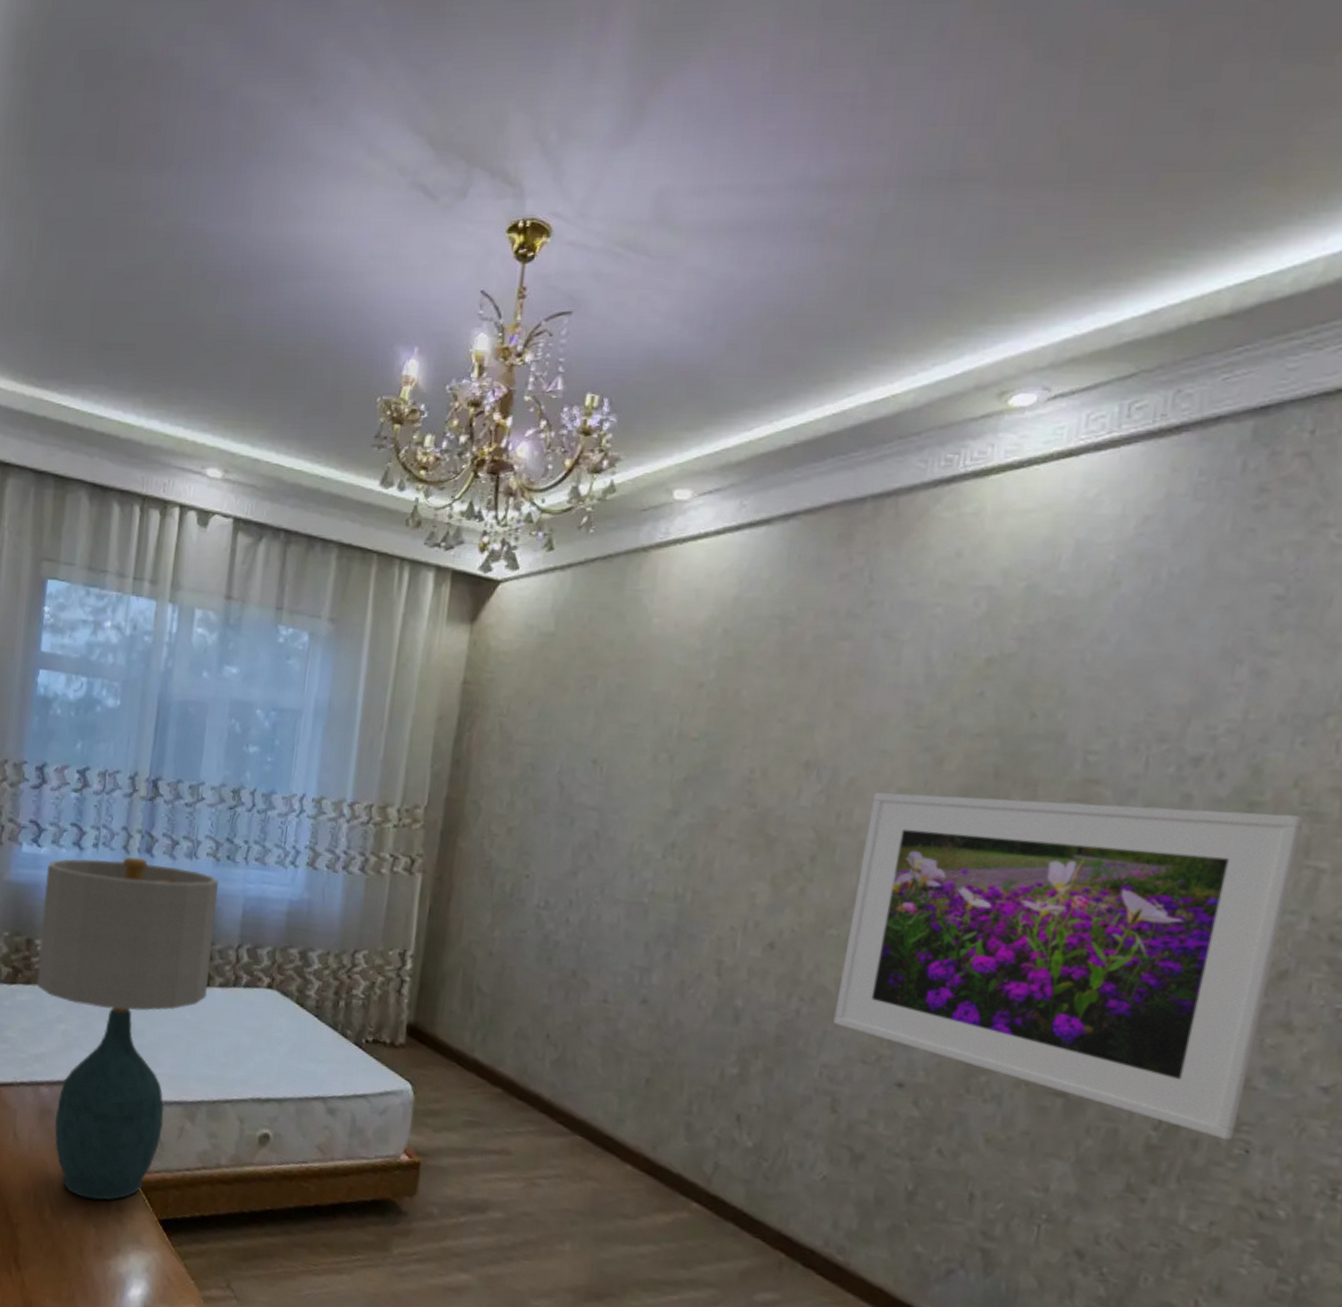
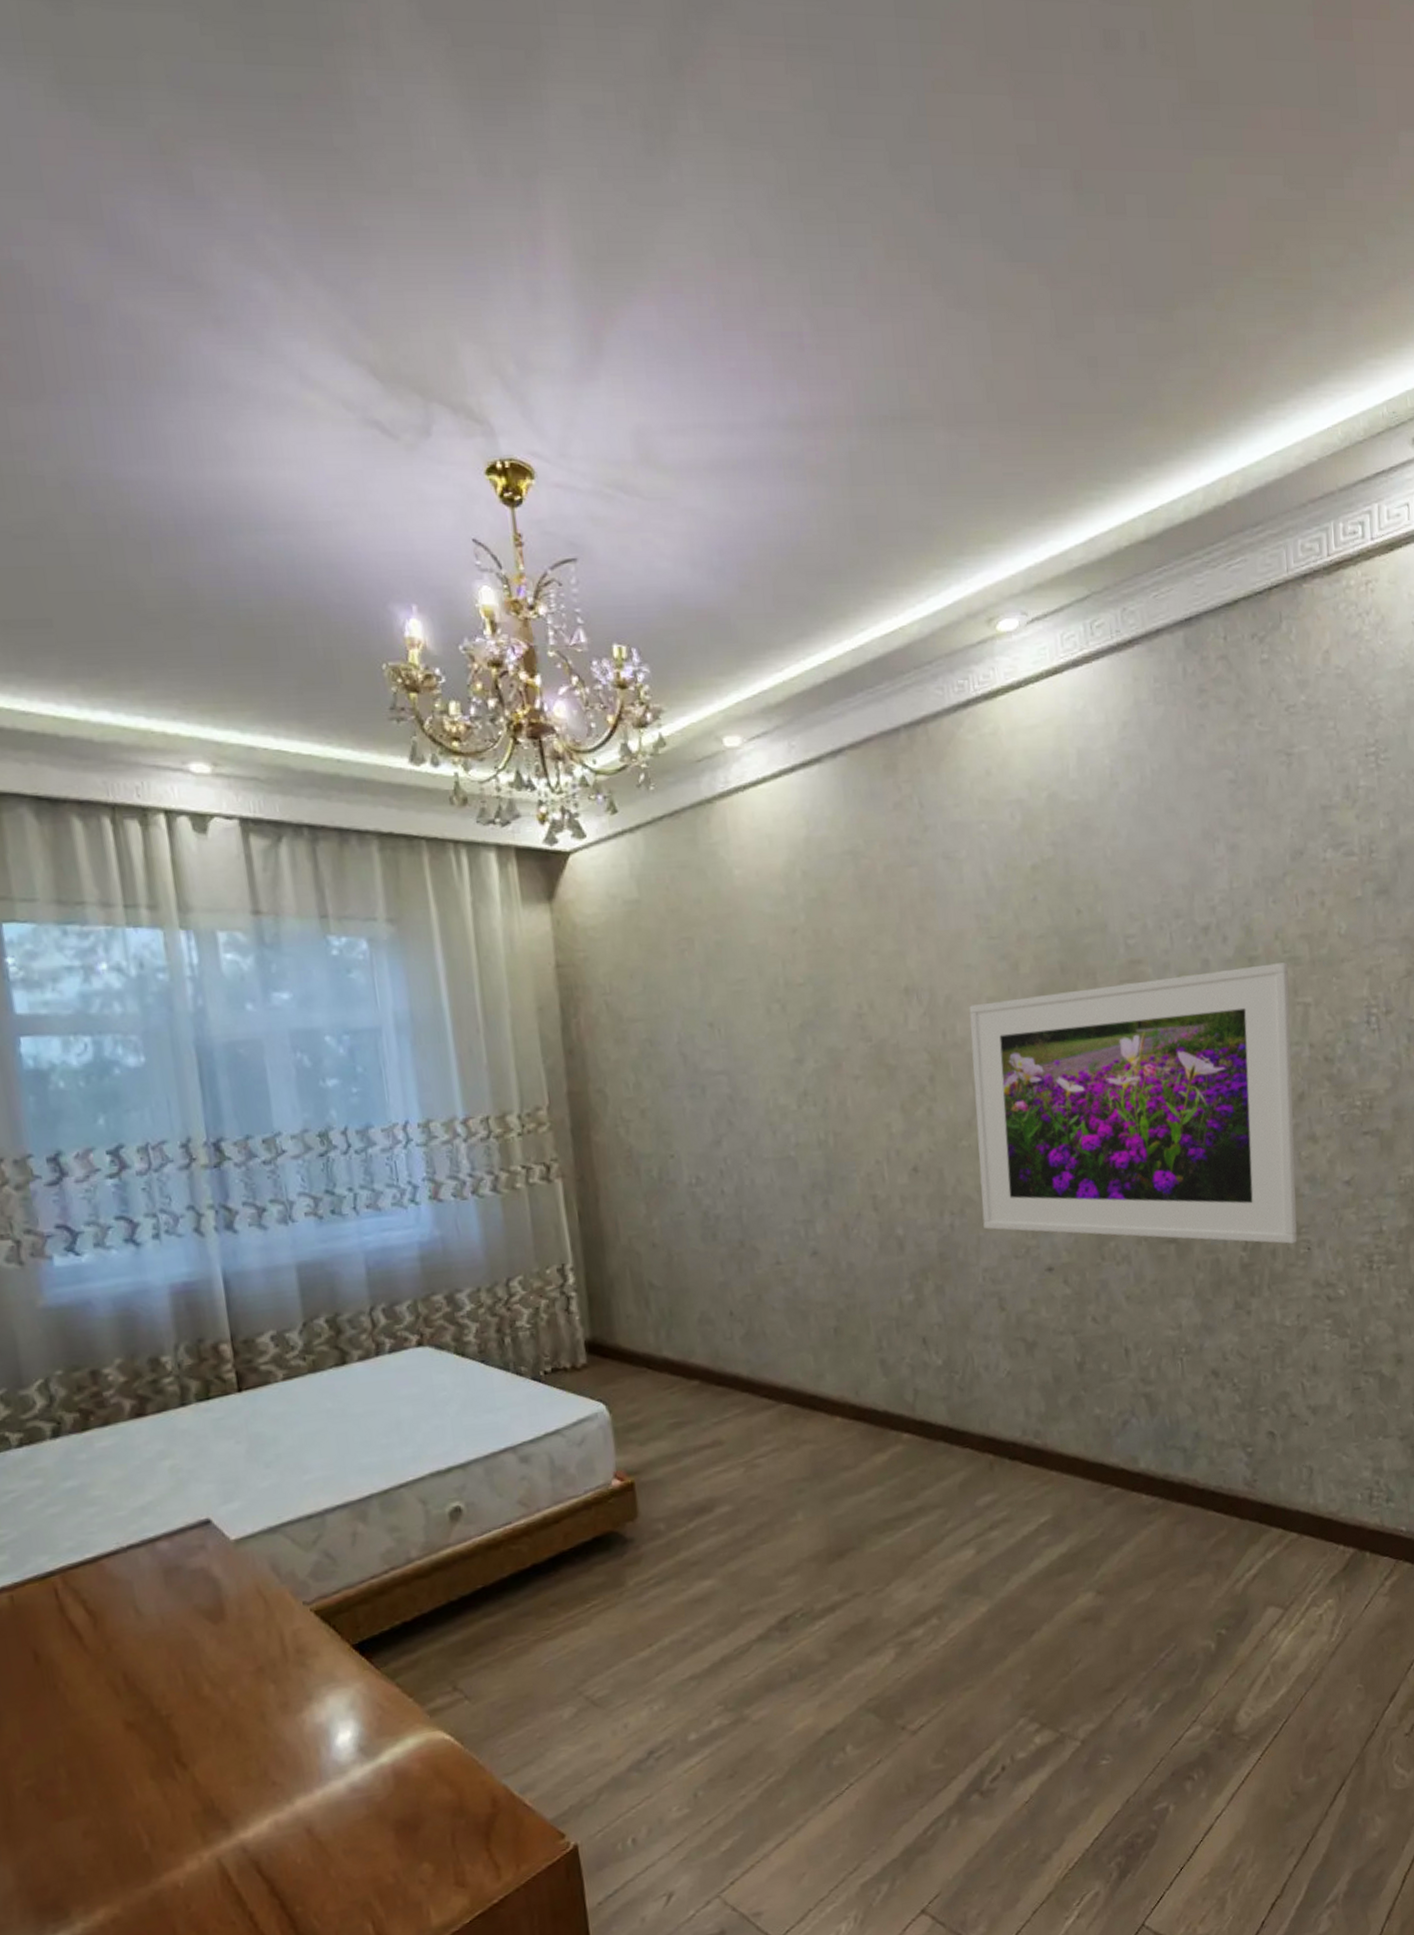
table lamp: present [37,857,219,1201] -> none [95,1236,347,1655]

